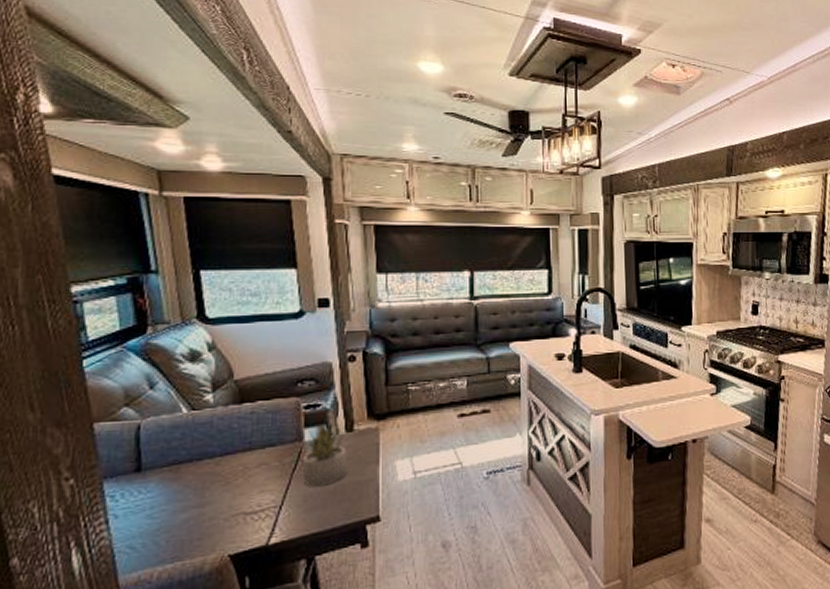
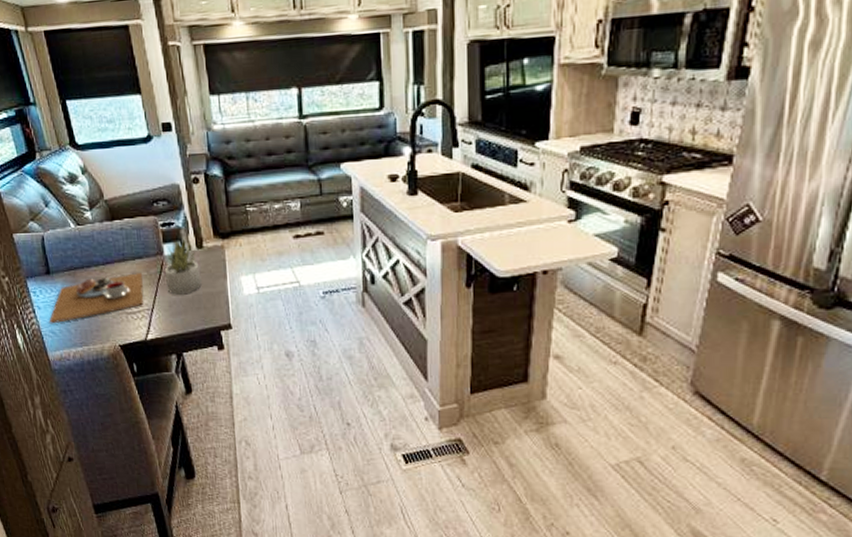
place setting: none [128,463,272,537] -> present [49,273,144,324]

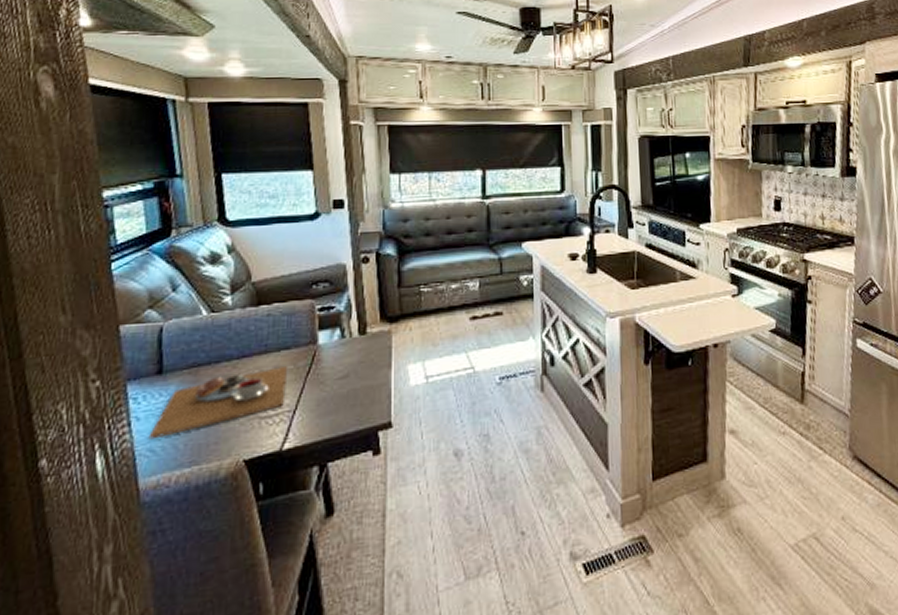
succulent plant: present [164,238,202,295] -> none [316,323,361,391]

